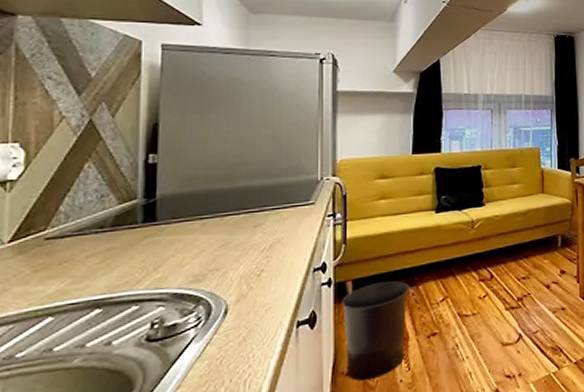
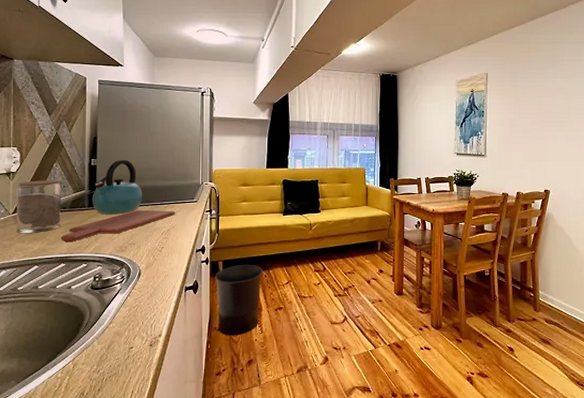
jar: none [15,188,96,271] -> present [16,180,61,233]
cutting board: none [94,218,282,278] -> present [60,210,175,243]
kettle: none [149,152,232,232] -> present [92,159,143,215]

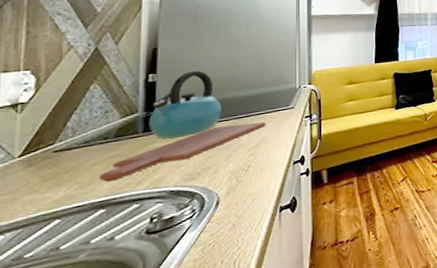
jar: present [16,180,61,233] -> none [25,105,101,181]
waste bin: present [215,265,263,336] -> none [318,167,375,253]

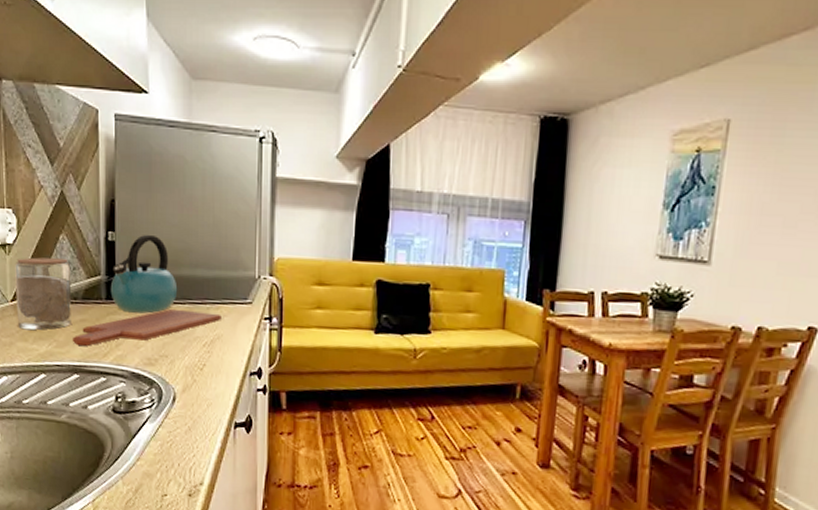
jar: none [25,105,101,181] -> present [15,257,71,330]

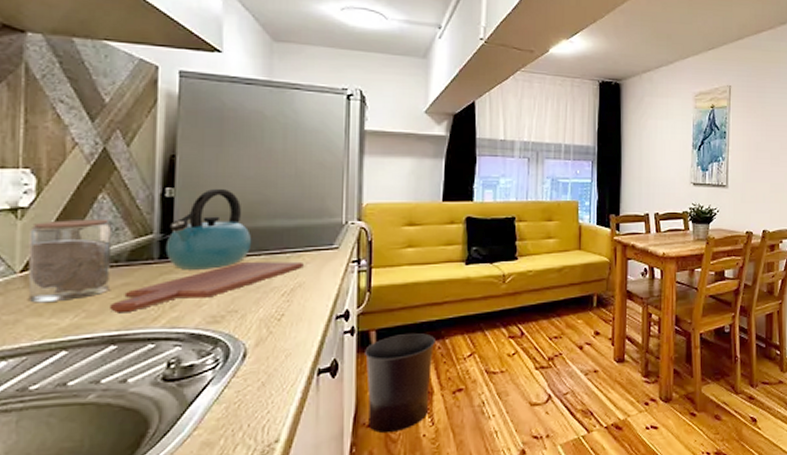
waste bin: none [276,399,342,497] -> present [365,333,435,433]

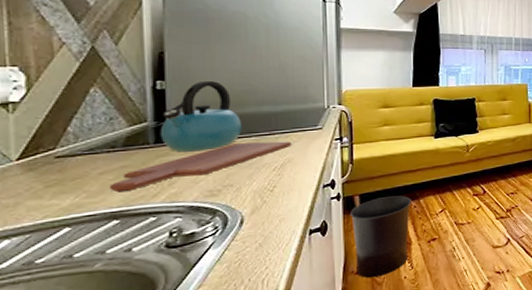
jar: present [27,220,111,302] -> none [23,111,108,186]

